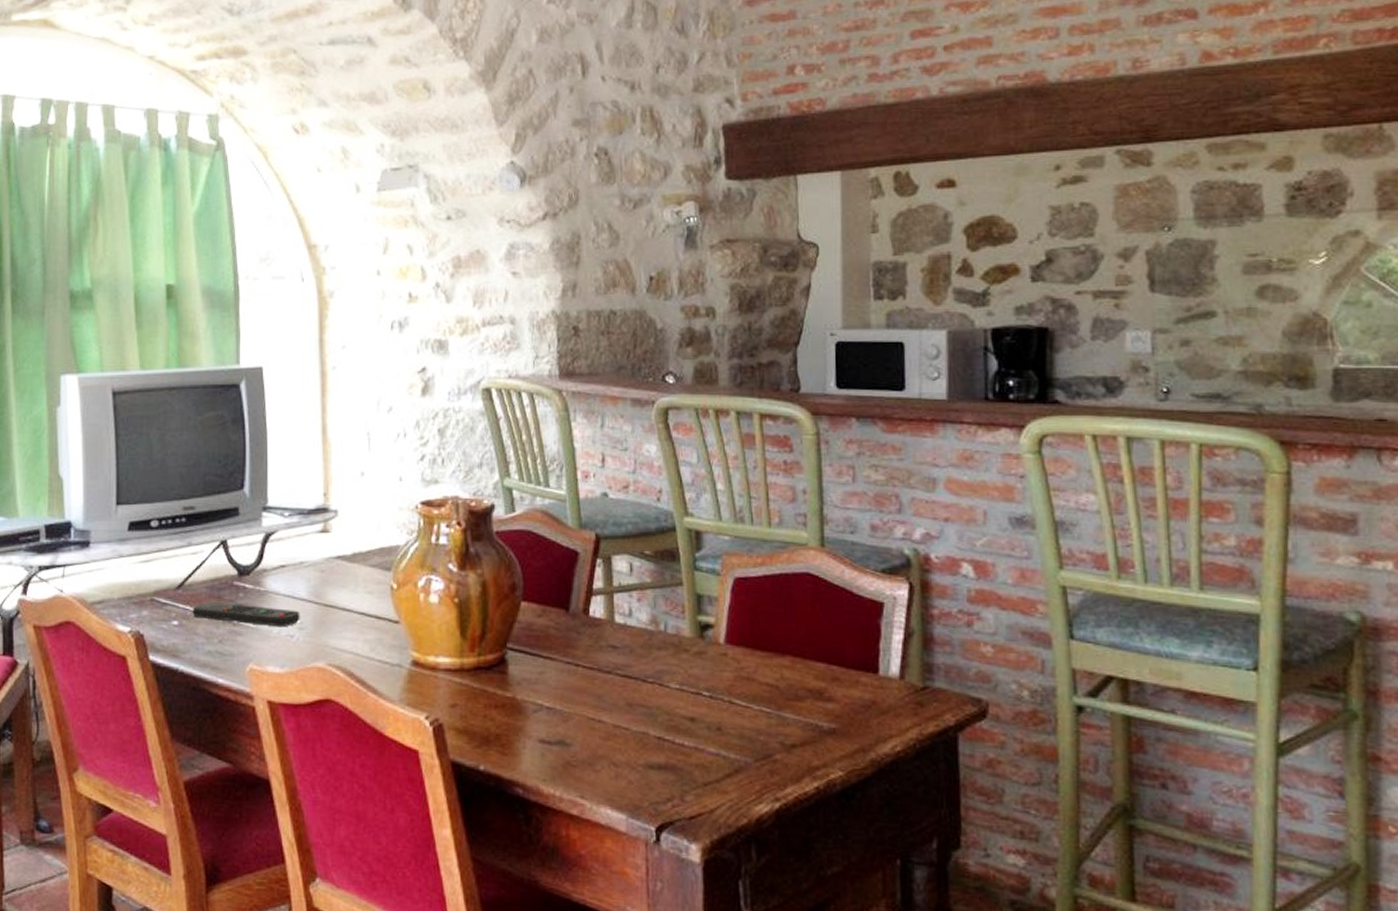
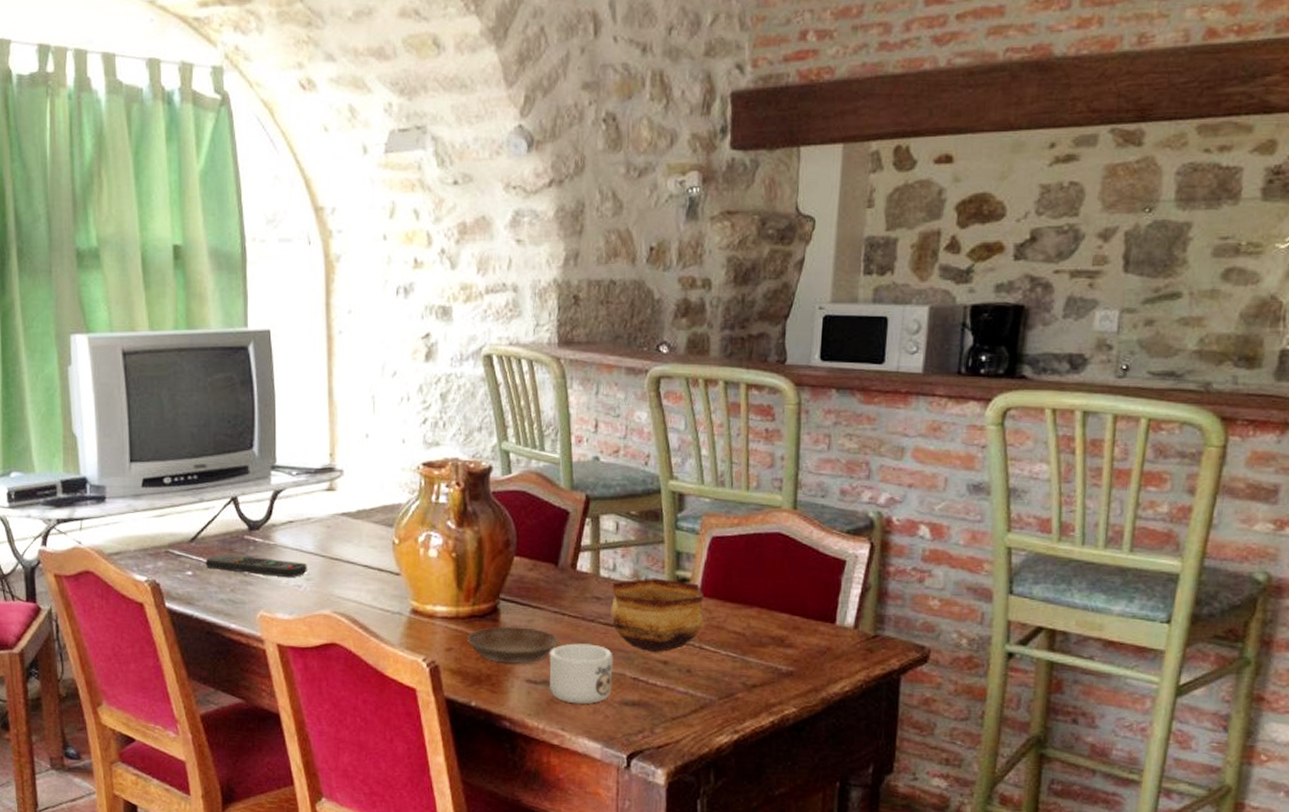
saucer: none [474,679,574,722] -> present [468,626,559,664]
mug: none [564,698,635,768] -> present [549,643,613,704]
bowl: none [628,624,733,708] -> present [610,578,705,653]

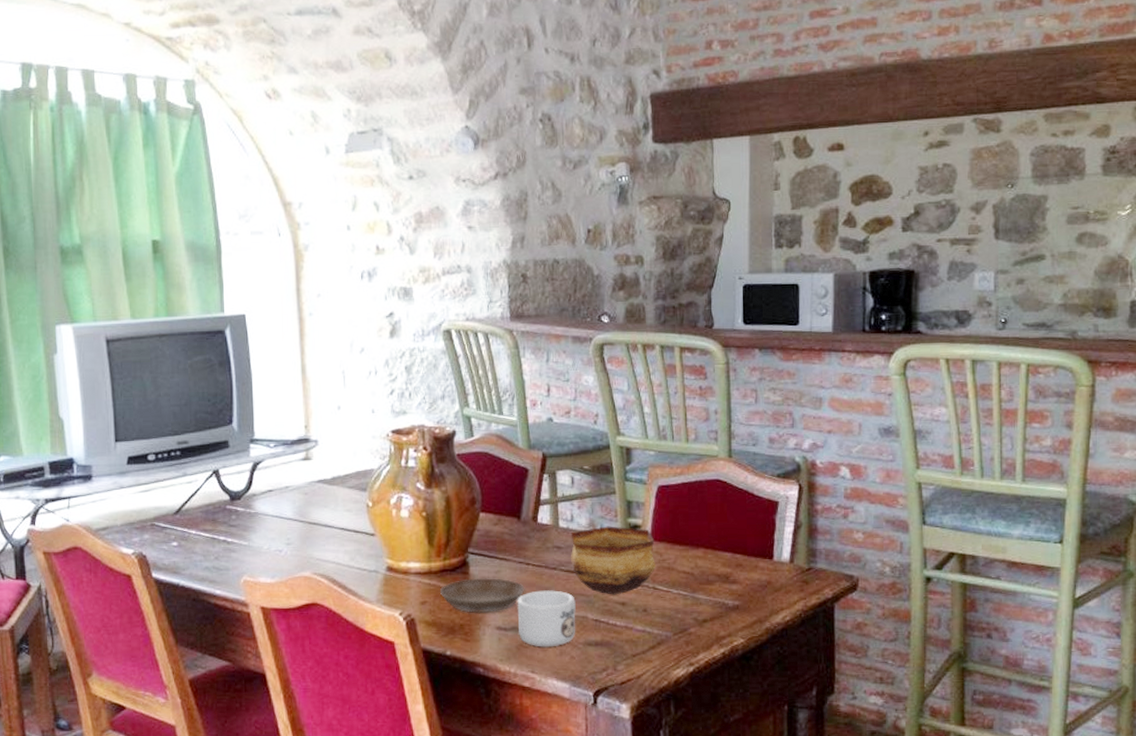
remote control: present [205,553,307,578] -> none [190,523,287,544]

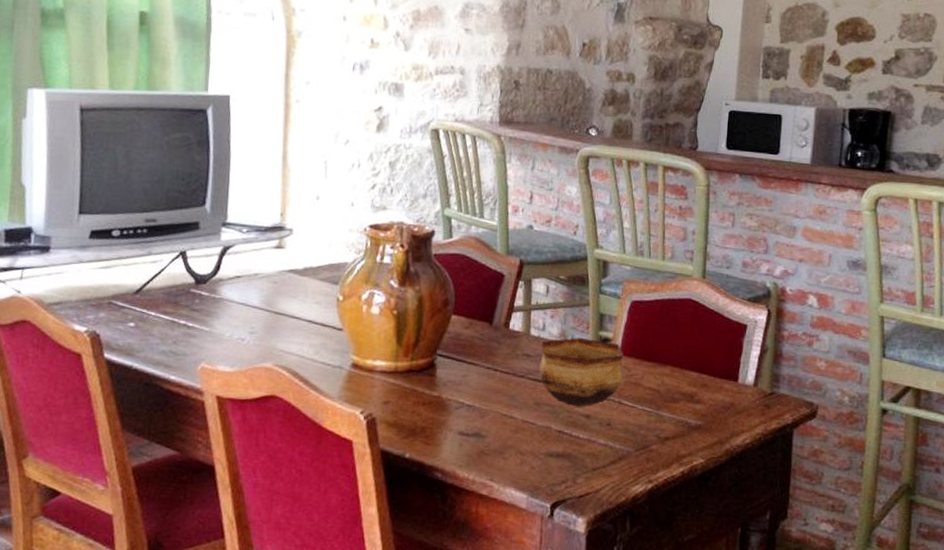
saucer: present [440,578,525,613] -> none [405,381,491,417]
mug: present [517,590,576,647] -> none [481,397,541,456]

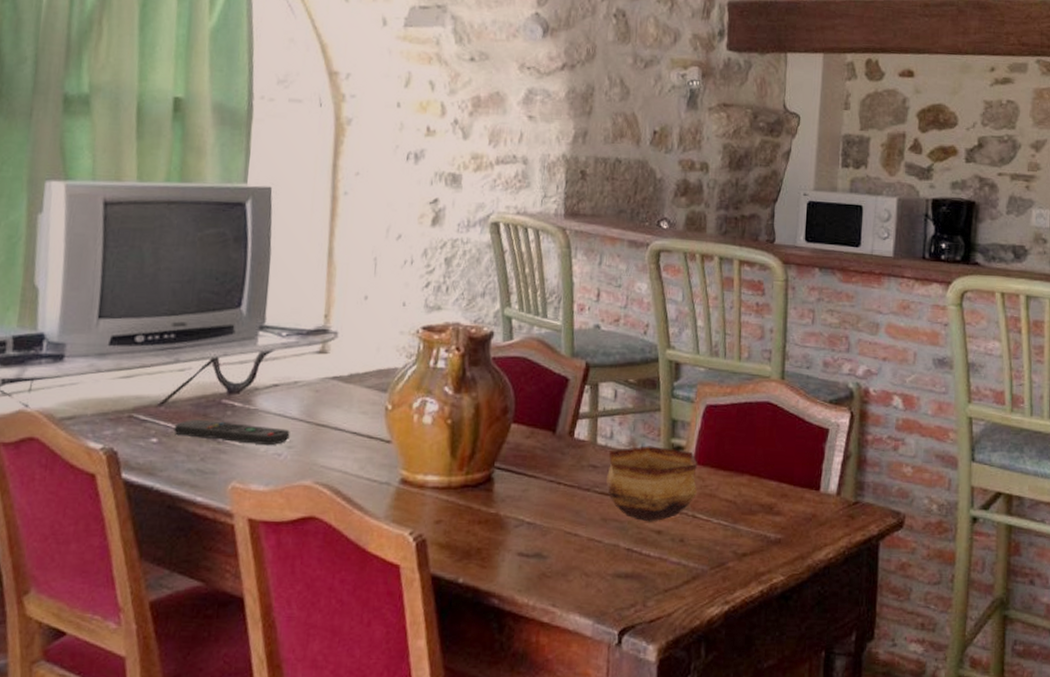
remote control: none [148,306,252,331] -> present [173,419,290,446]

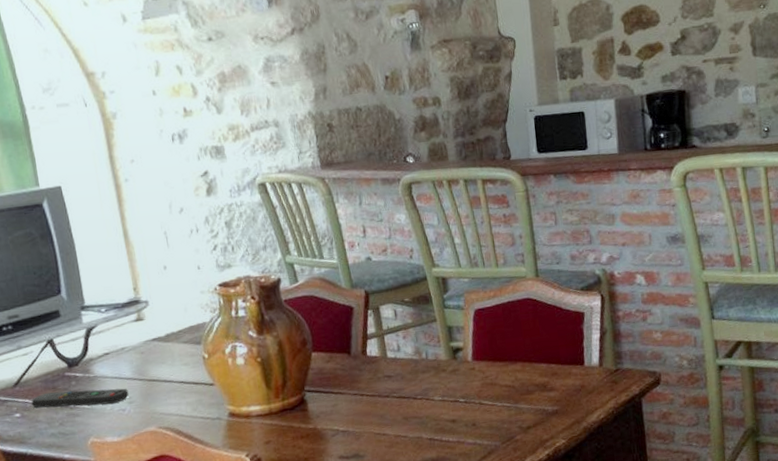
bowl: present [606,445,698,522] -> none [399,350,481,415]

